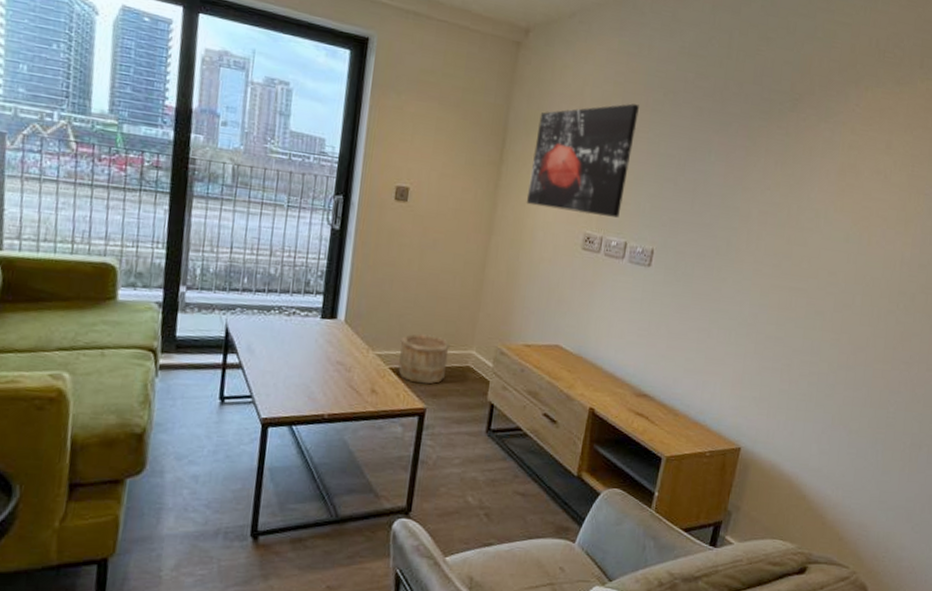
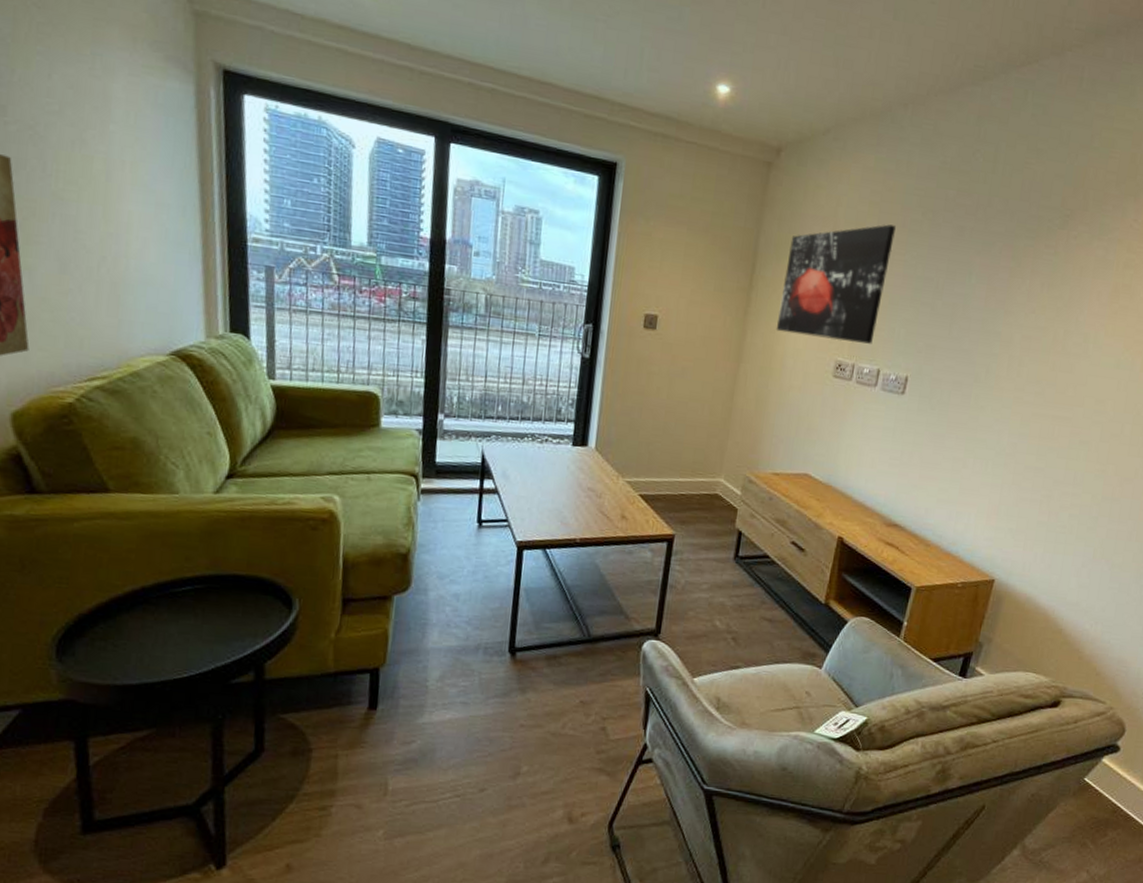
wooden bucket: present [398,332,451,385] -> none [647,460,699,511]

